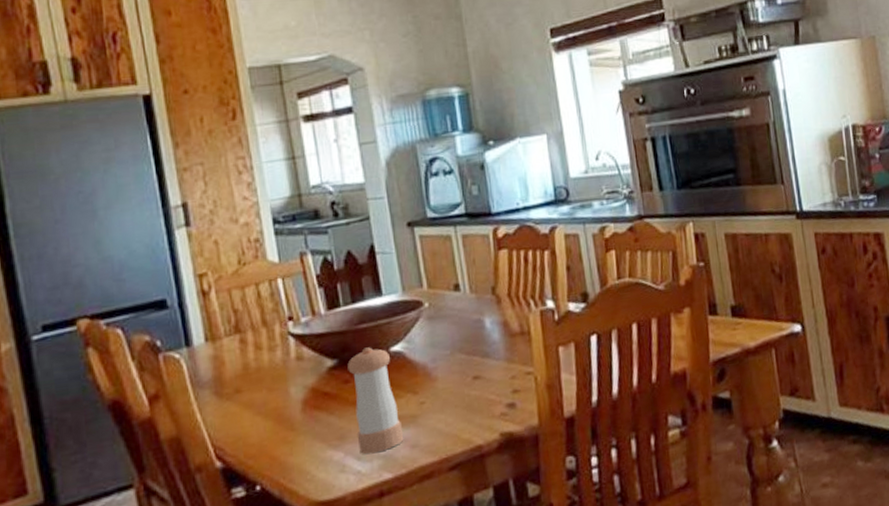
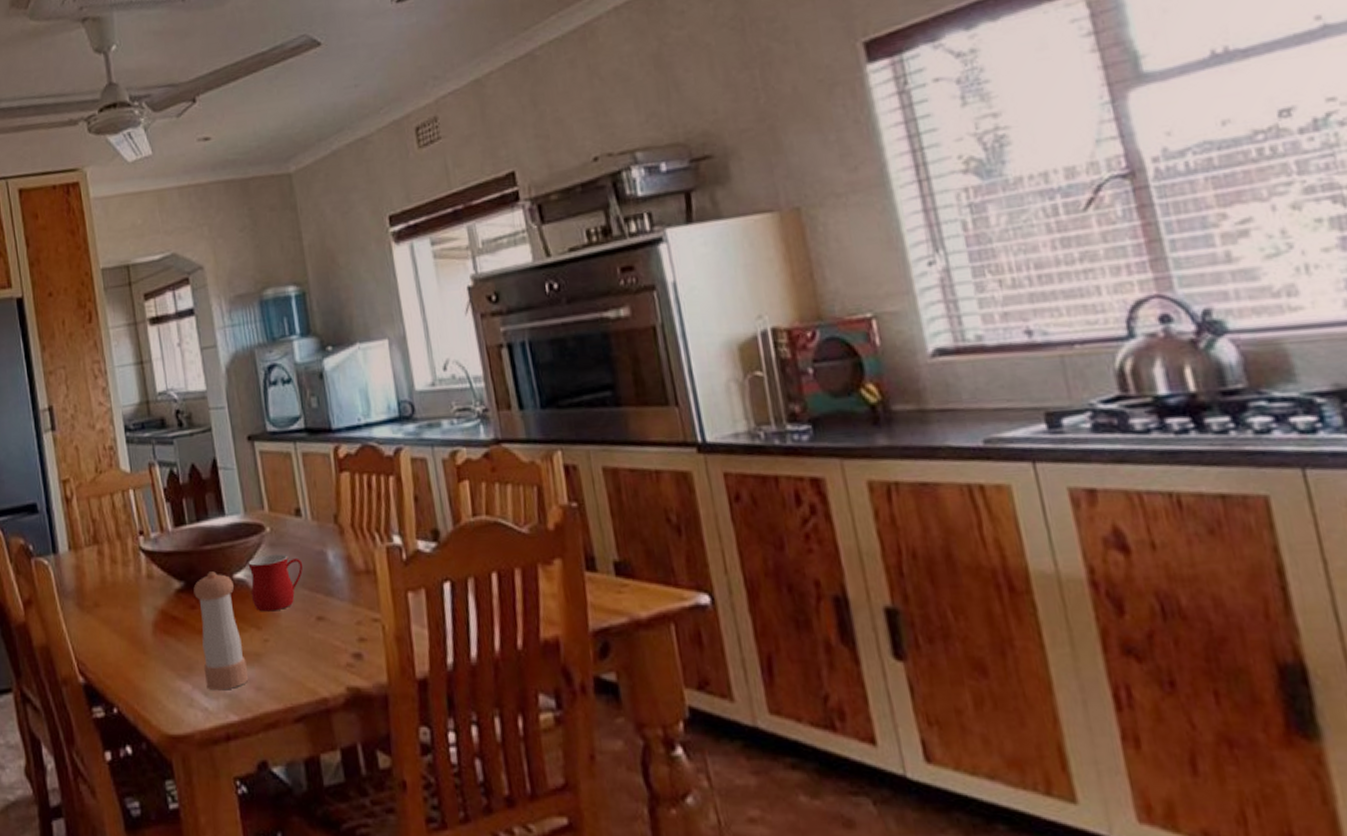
mug: none [405,325,461,378] -> present [248,554,303,612]

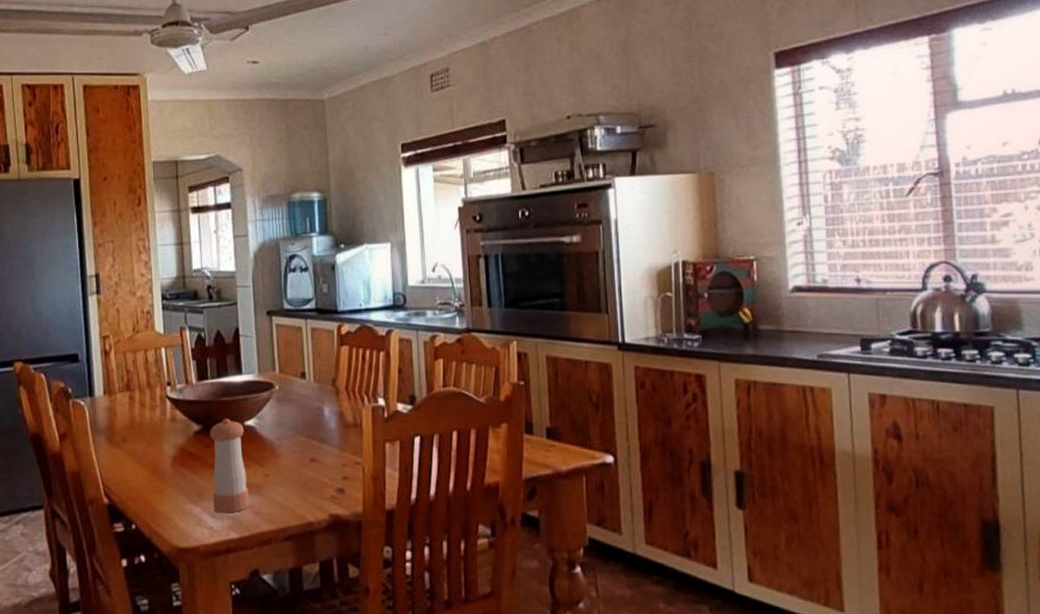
mug: present [248,554,303,612] -> none [258,407,303,453]

